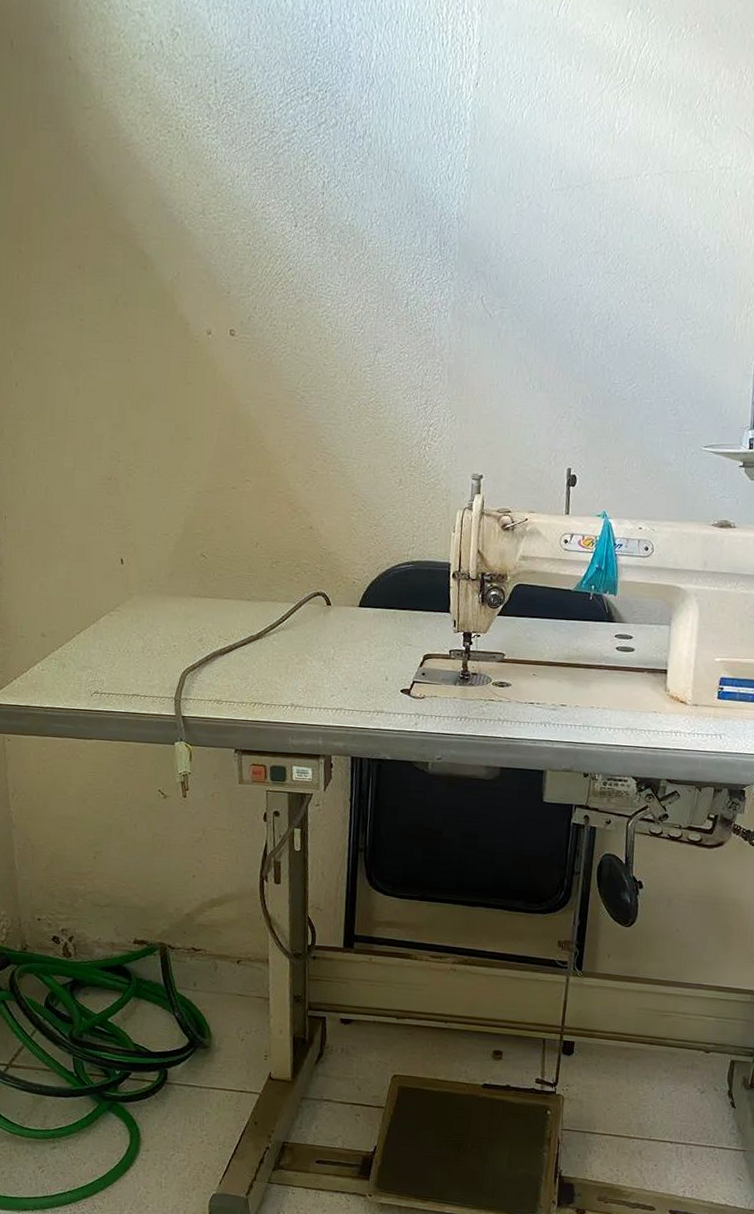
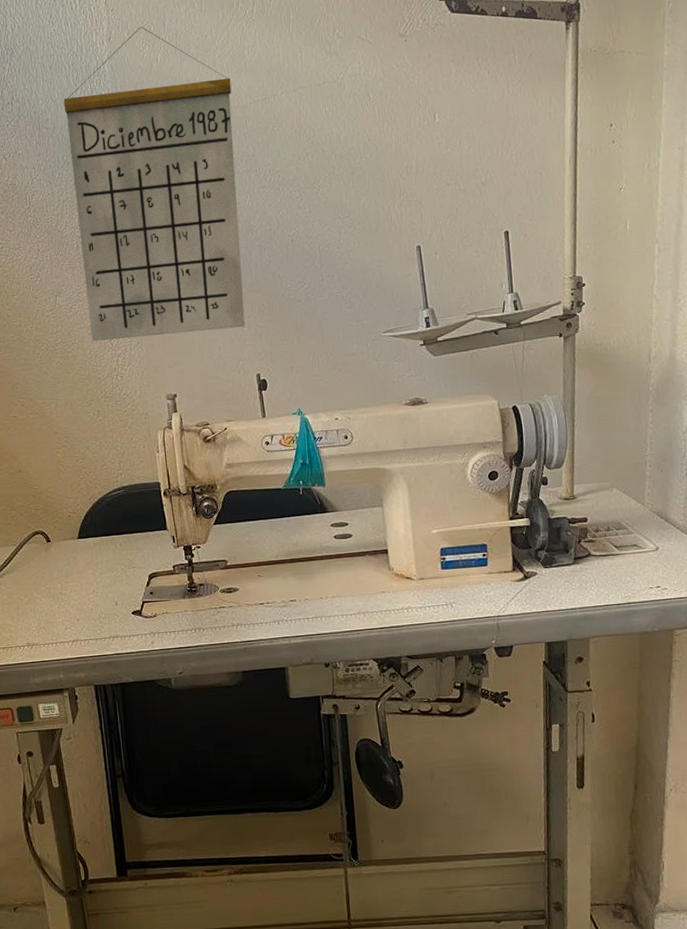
calendar: none [406,76,596,417] -> present [63,26,246,342]

